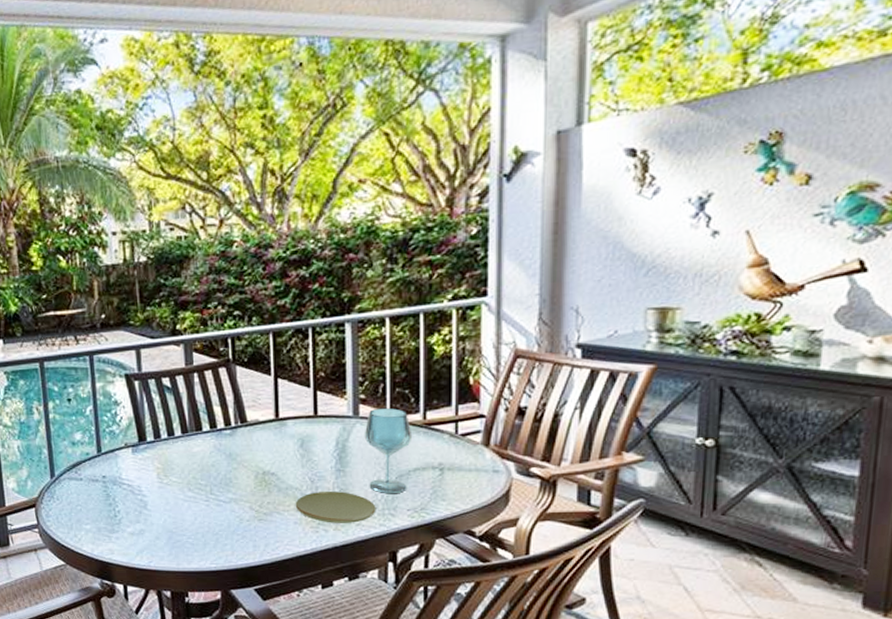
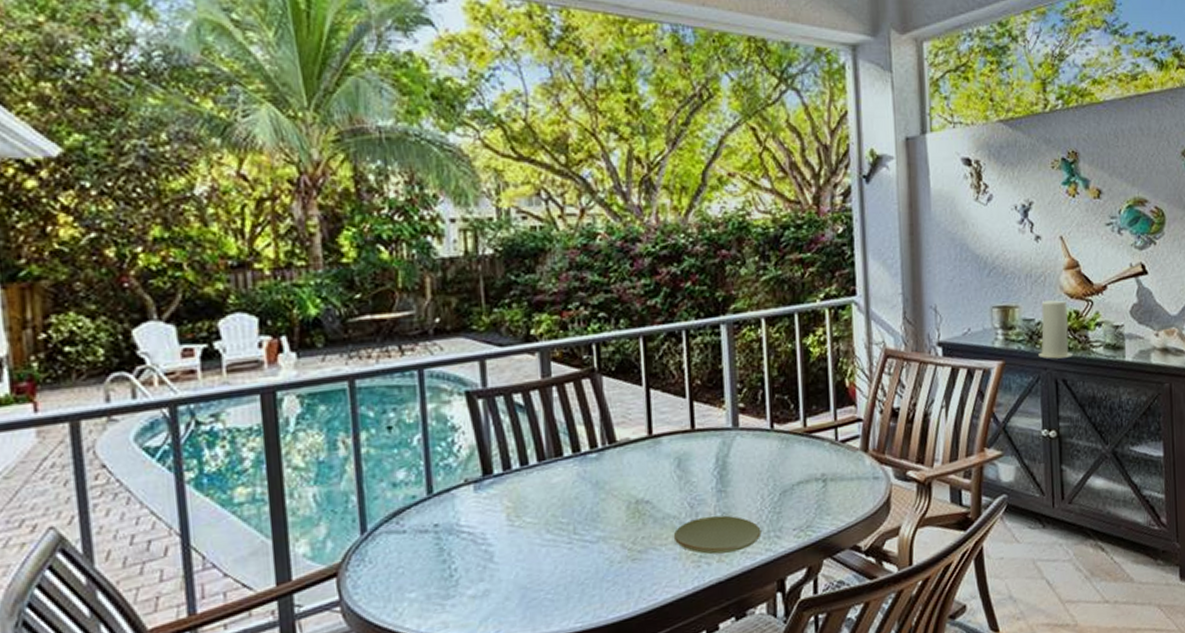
wine glass: present [364,407,413,494] -> none [744,416,794,514]
candle: none [701,301,747,365] -> present [1038,300,1073,359]

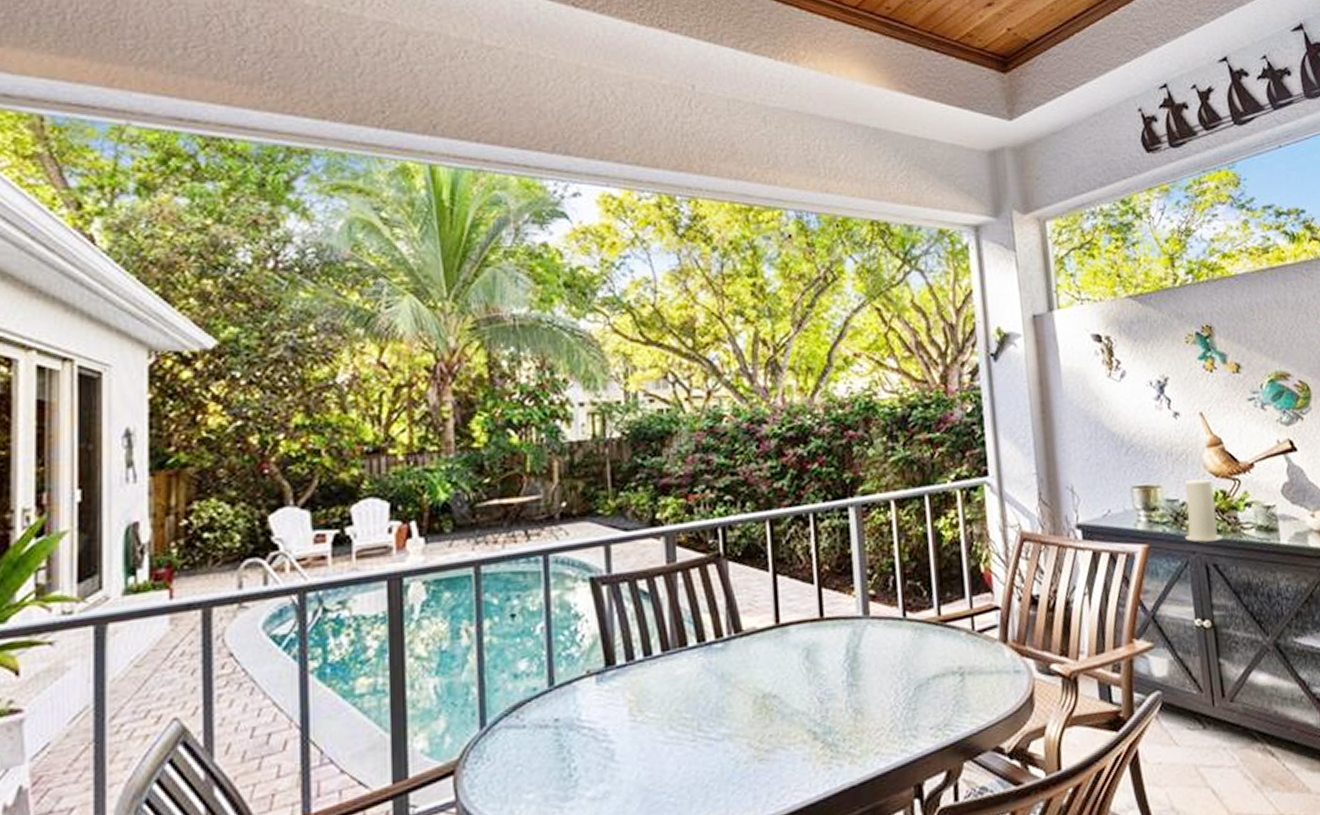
plate: present [673,515,762,555] -> none [802,712,896,756]

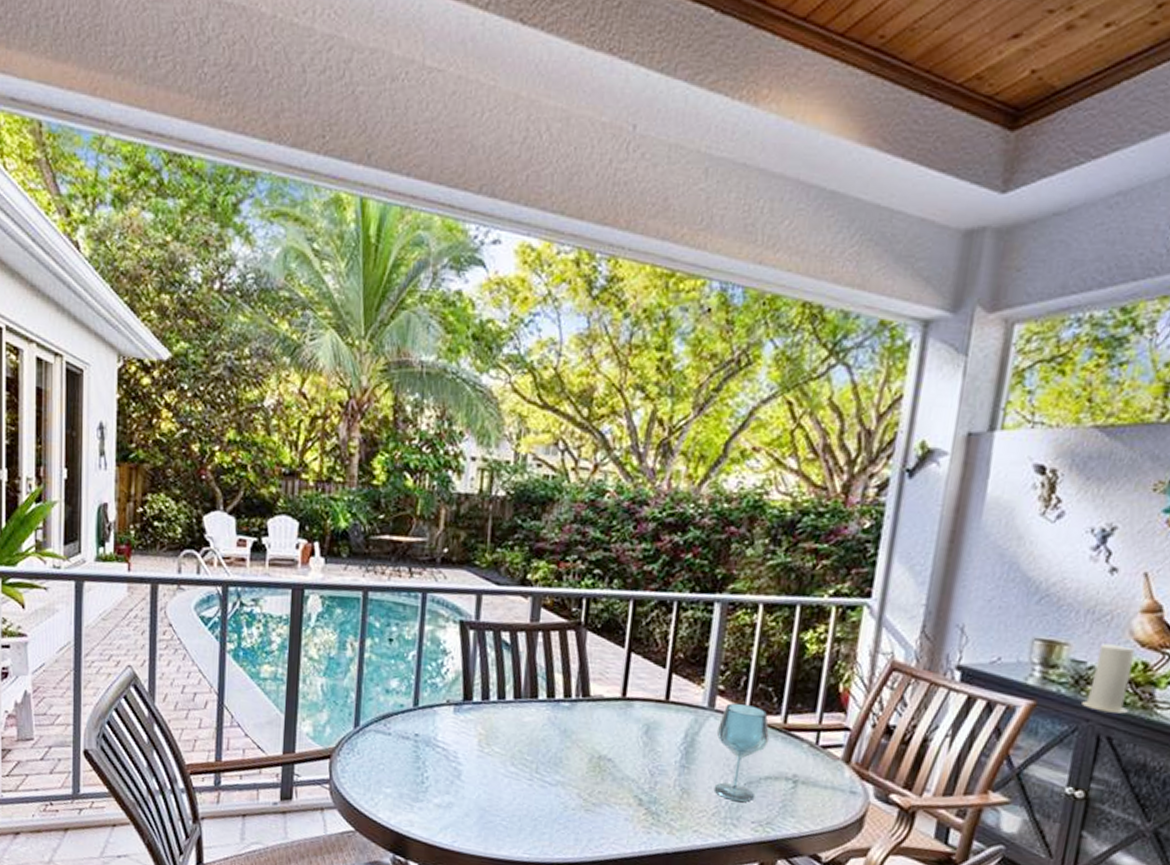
wine glass: none [876,604,929,710] -> present [714,703,770,802]

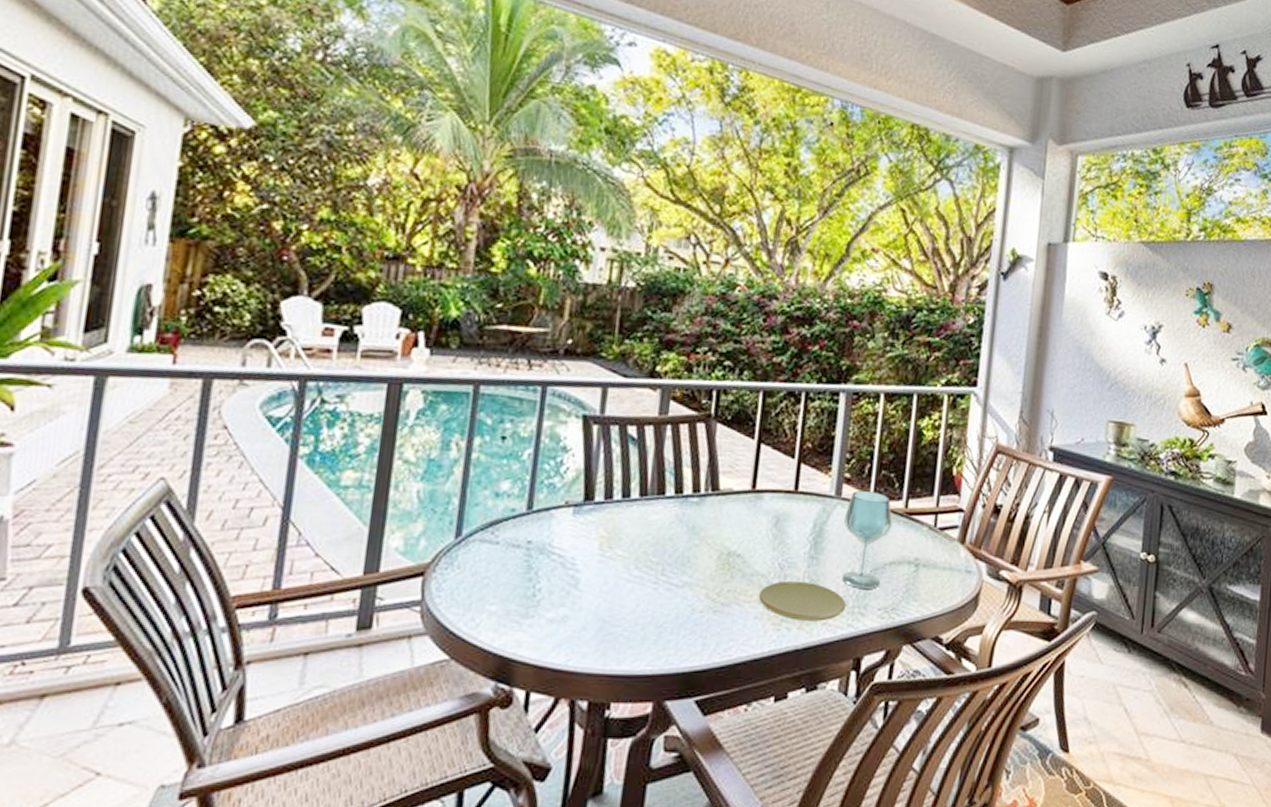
plate: none [628,787,718,829] -> present [758,581,846,621]
candle: present [1081,643,1135,714] -> none [1147,424,1183,485]

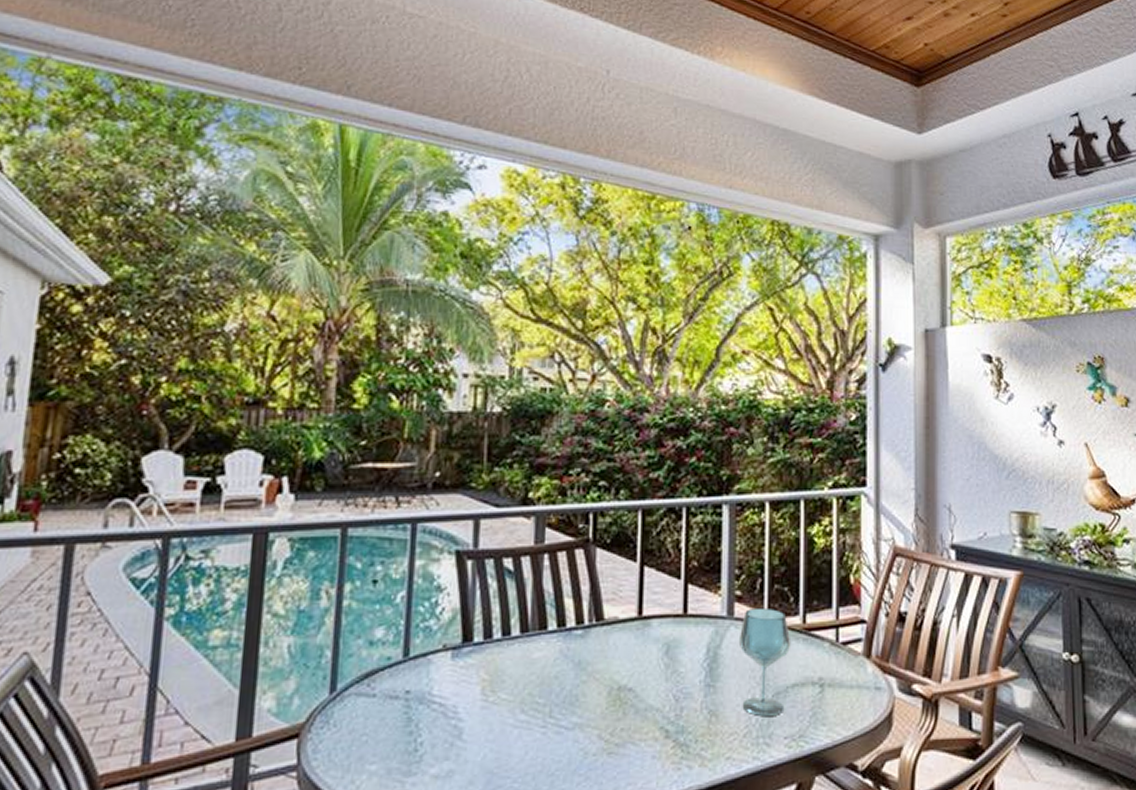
plate: present [758,581,846,621] -> none [654,713,750,757]

